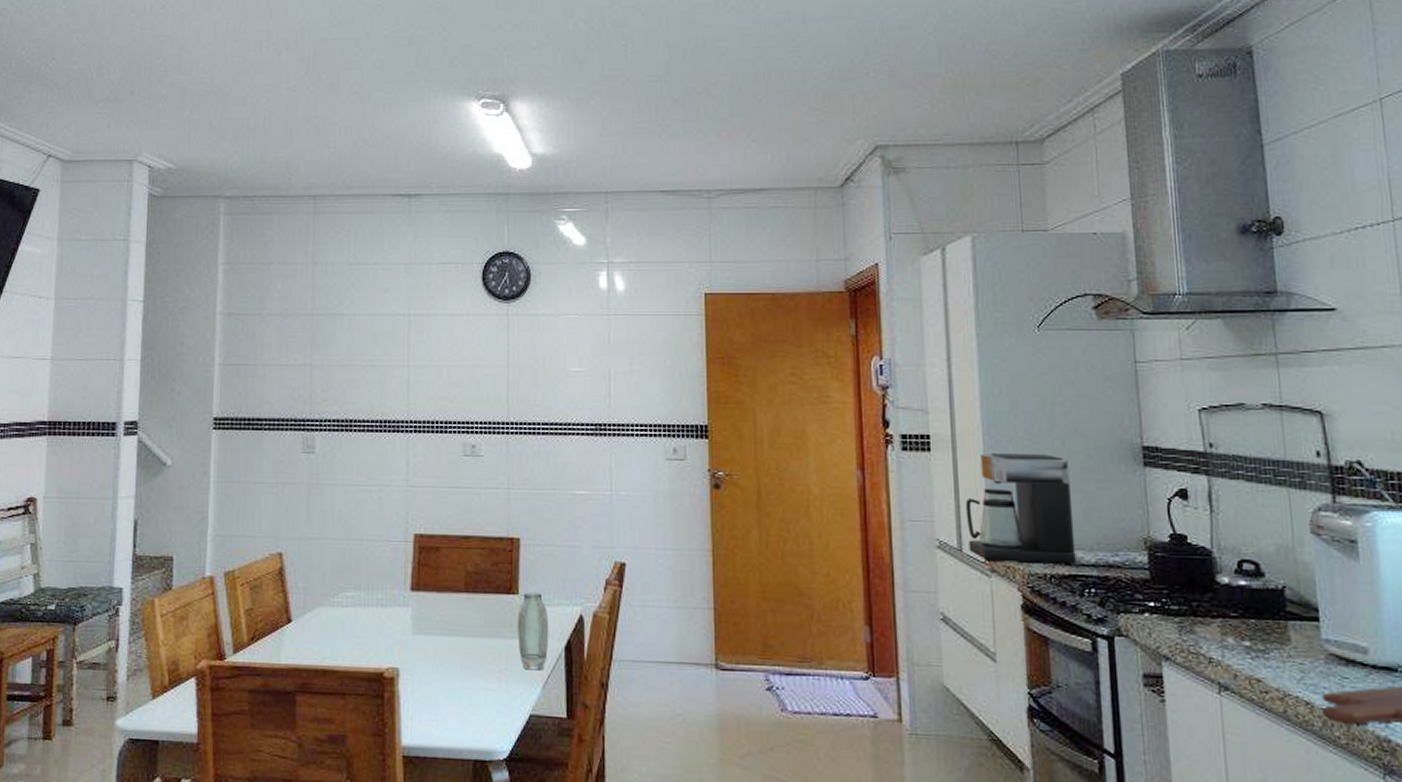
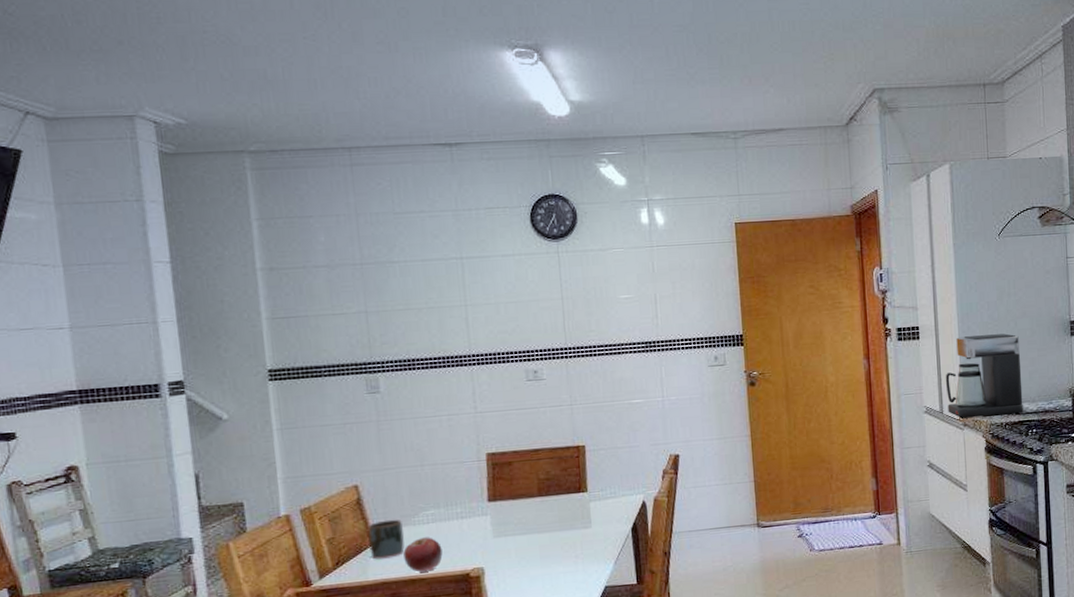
mug: none [284,596,322,641] -> present [367,519,405,560]
fruit: none [318,622,358,663] -> present [403,537,443,573]
vase: present [517,592,549,671] -> none [588,488,618,552]

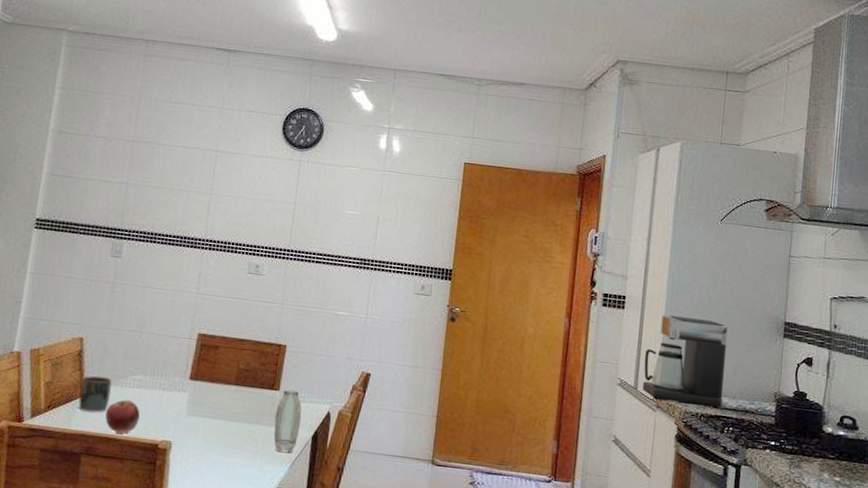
vase: none [588,488,618,552] -> present [274,389,302,454]

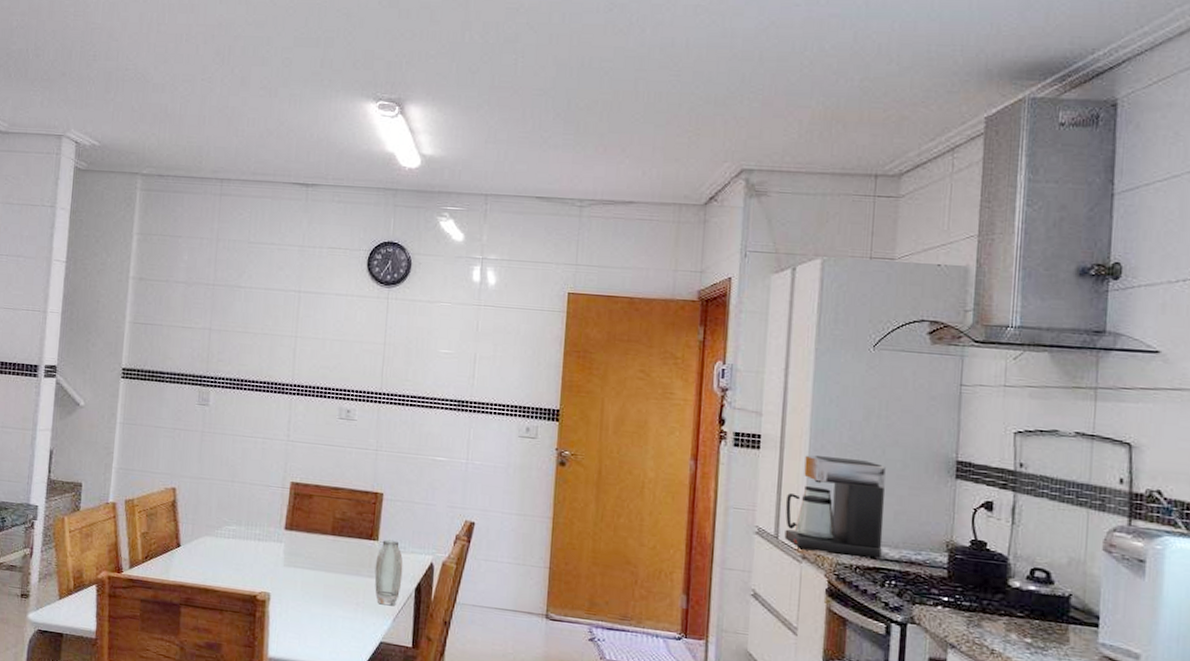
mug: present [78,376,112,413] -> none [174,526,207,564]
fruit: present [105,400,140,434] -> none [202,550,237,585]

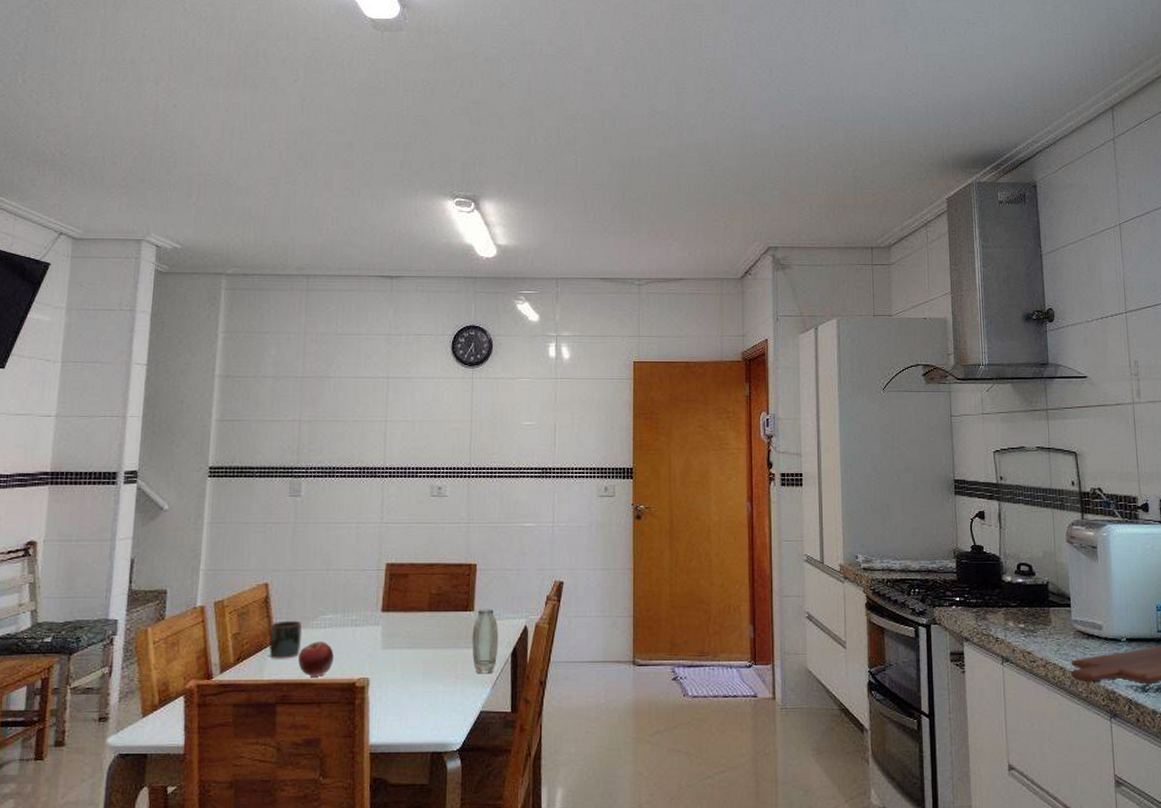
mug: none [174,526,207,564] -> present [268,620,302,659]
fruit: none [202,550,237,585] -> present [298,641,334,677]
coffee maker: present [784,455,886,559] -> none [826,487,906,571]

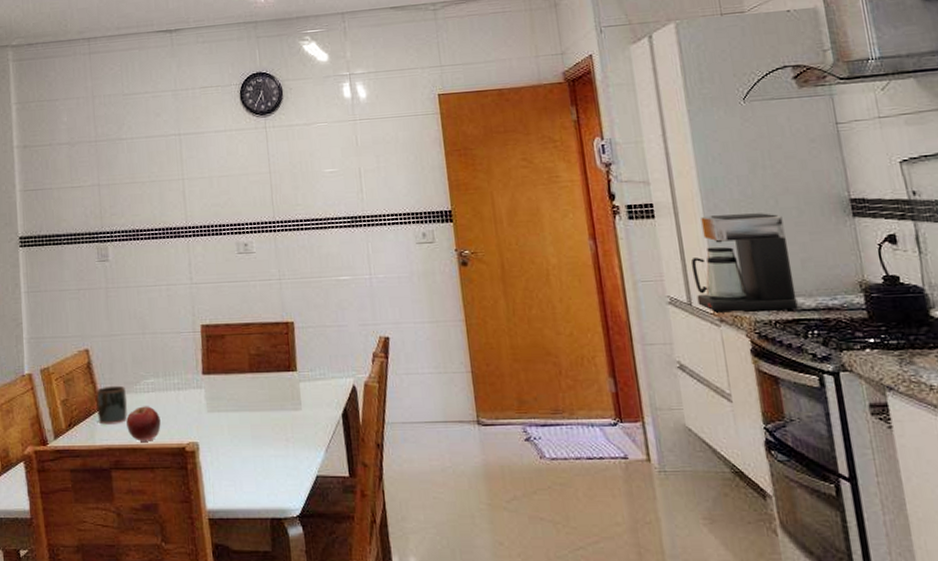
vase: present [472,609,499,674] -> none [298,368,328,437]
coffee maker: none [826,487,906,571] -> present [690,213,798,313]

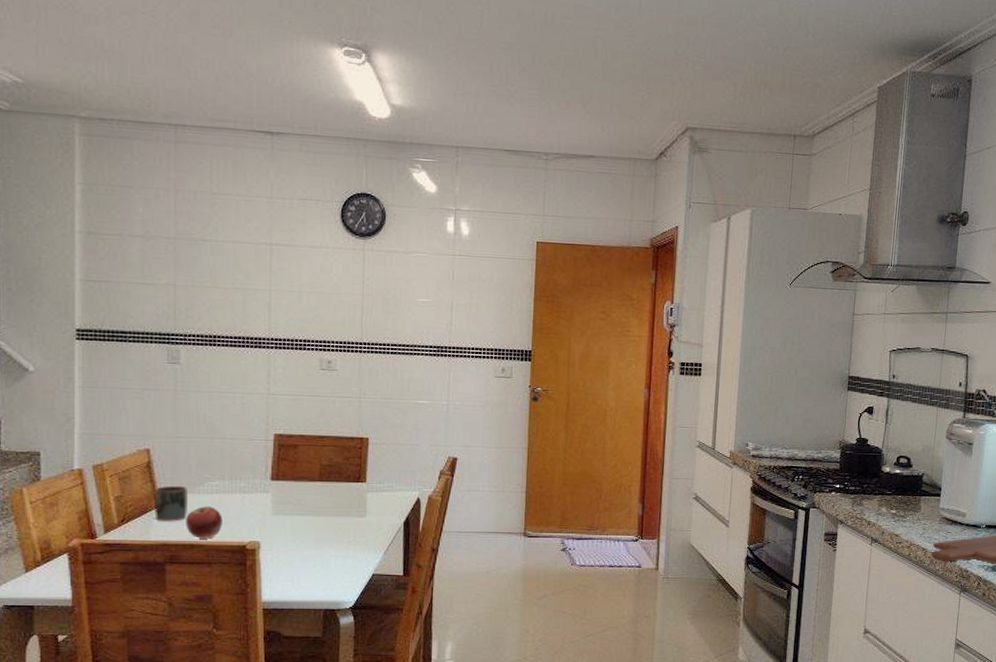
coffee maker: present [690,213,798,313] -> none [720,378,797,459]

